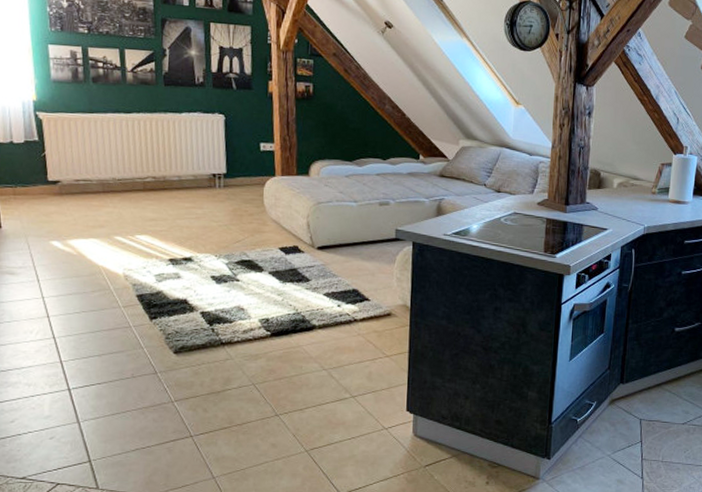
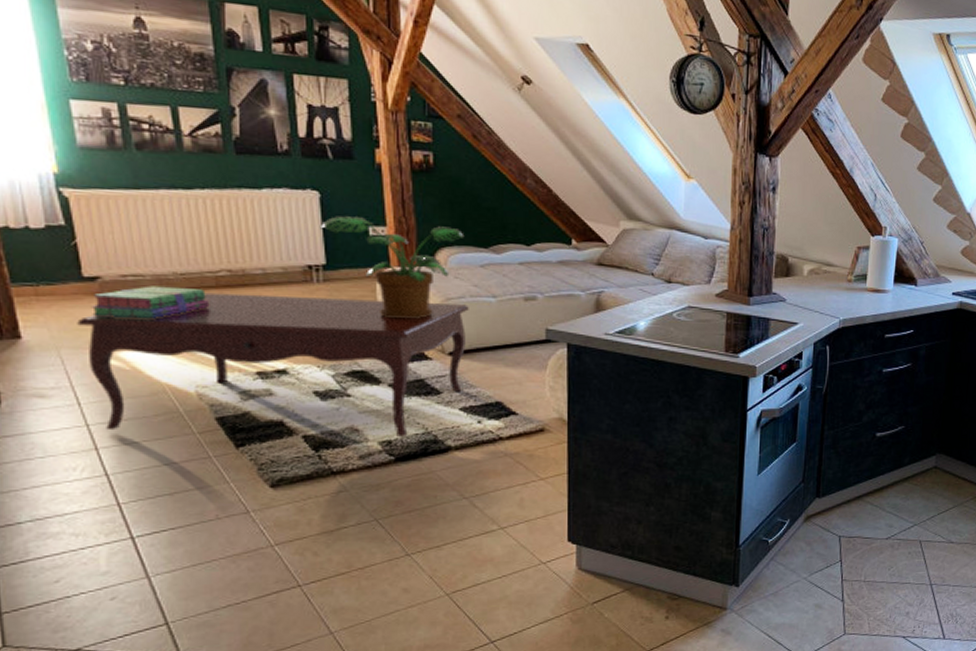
coffee table: none [41,194,335,317] -> present [77,292,469,438]
stack of books: none [53,188,138,215] -> present [92,286,210,320]
potted plant: none [223,134,334,219] -> present [319,216,465,319]

